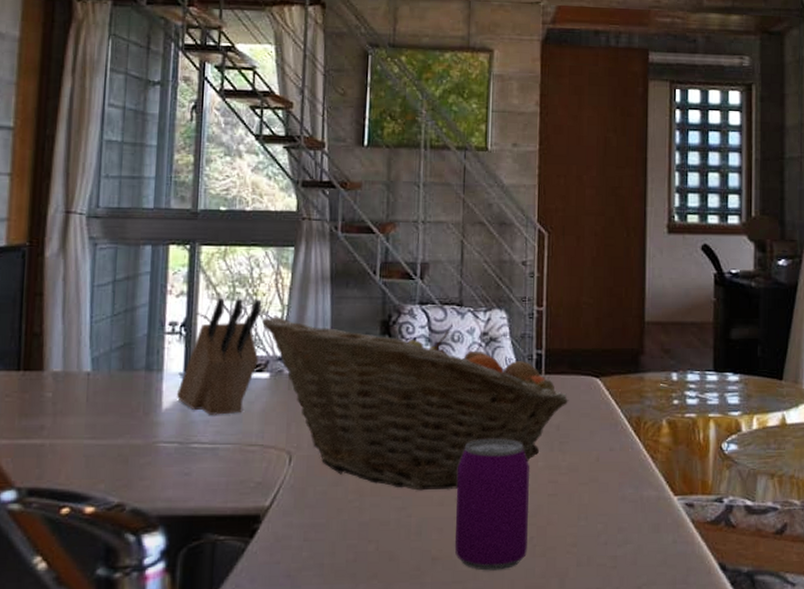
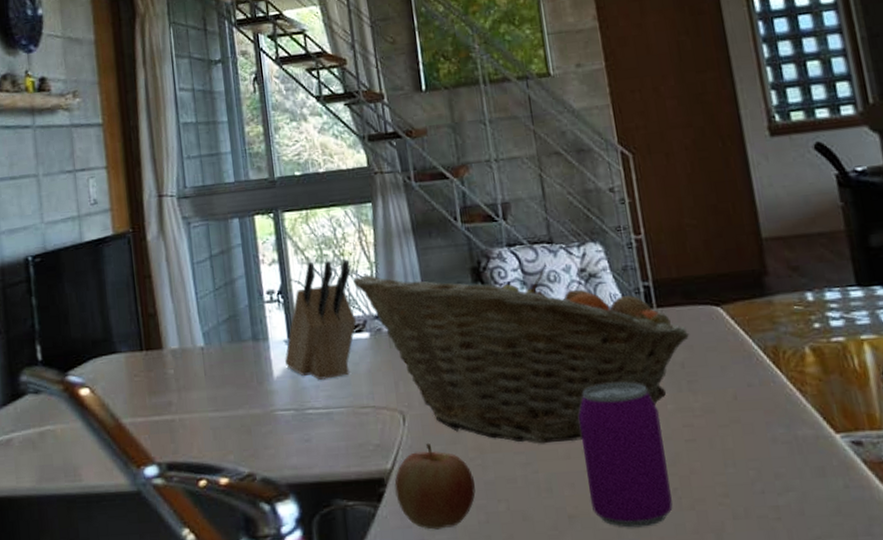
apple: none [269,484,349,566] -> present [394,444,476,530]

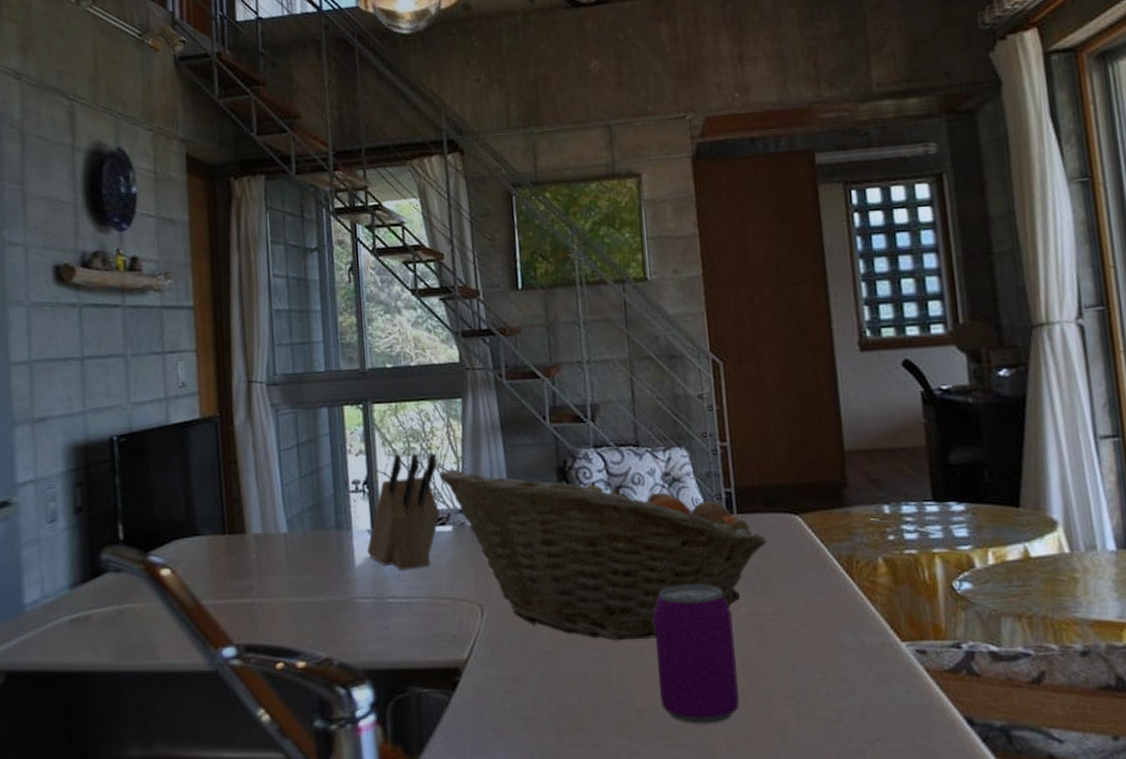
apple: present [394,444,476,530] -> none [469,636,548,719]

